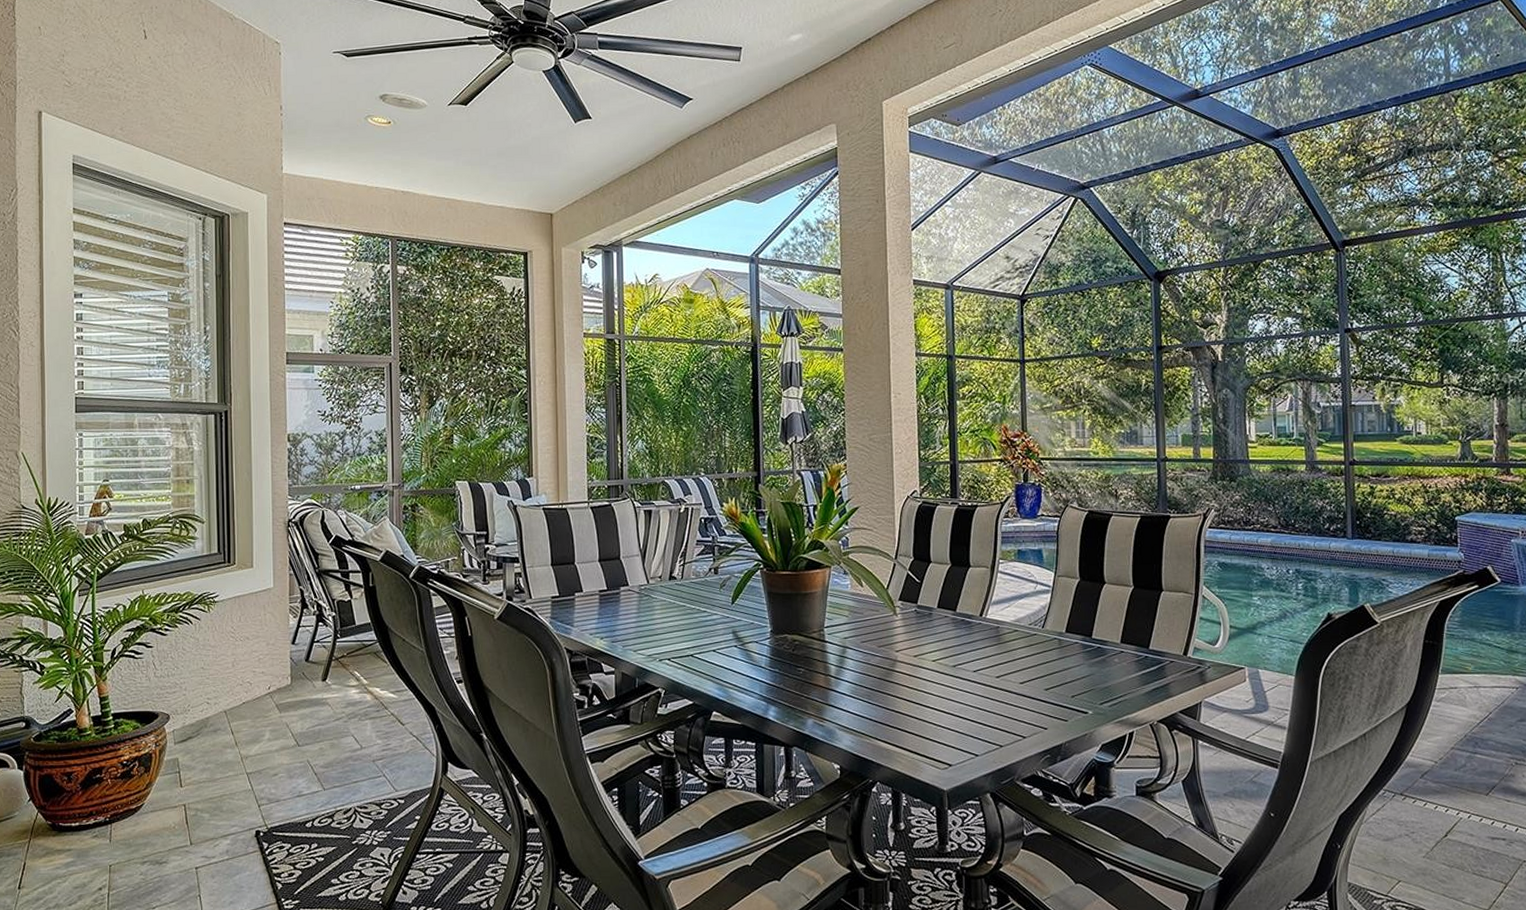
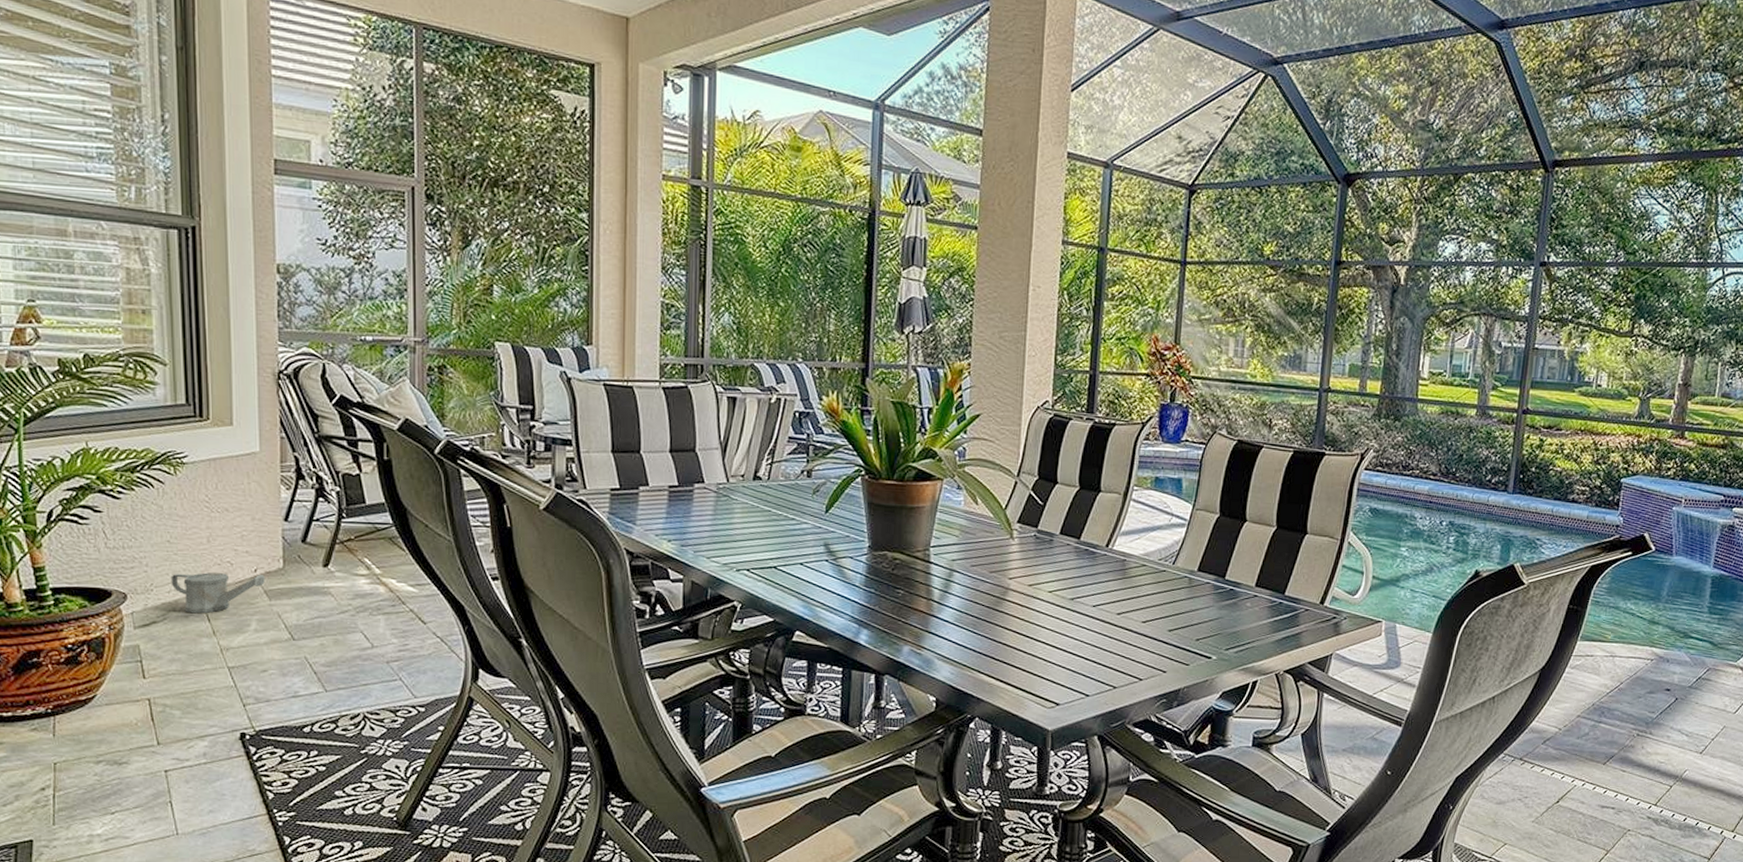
watering can: none [203,691,276,728] -> present [170,572,265,614]

